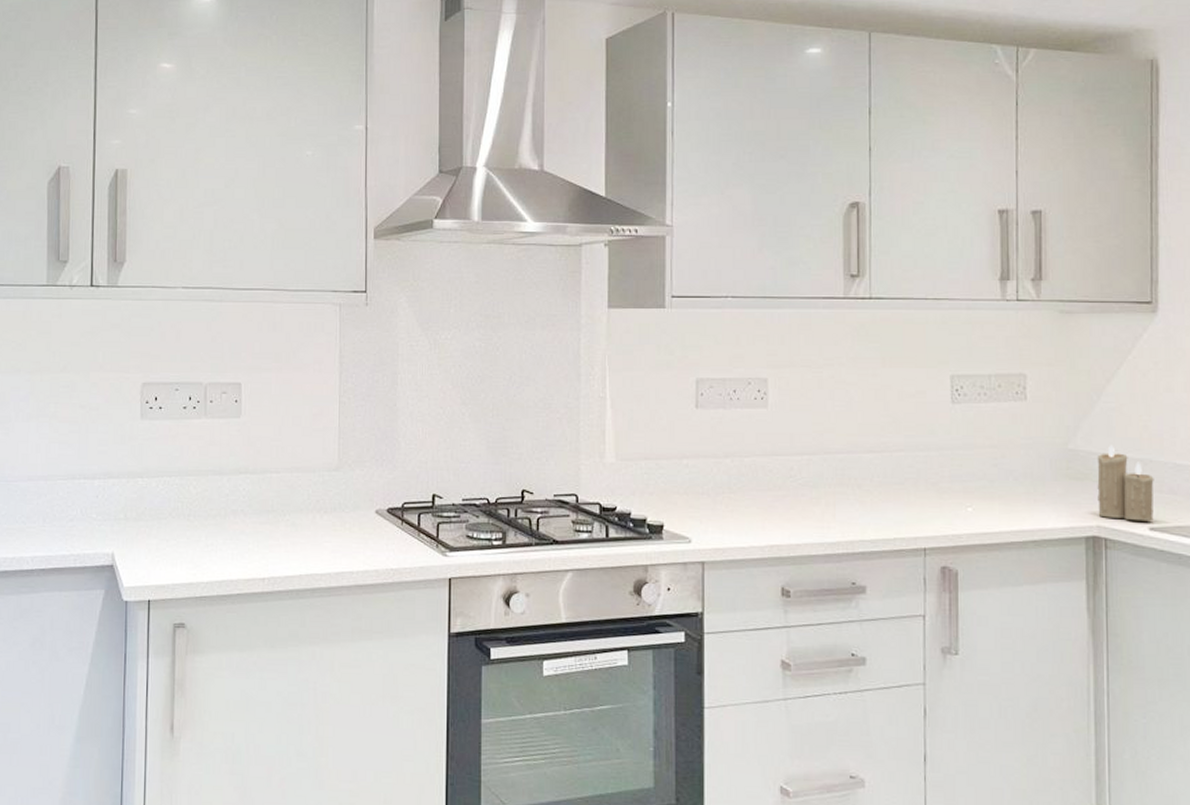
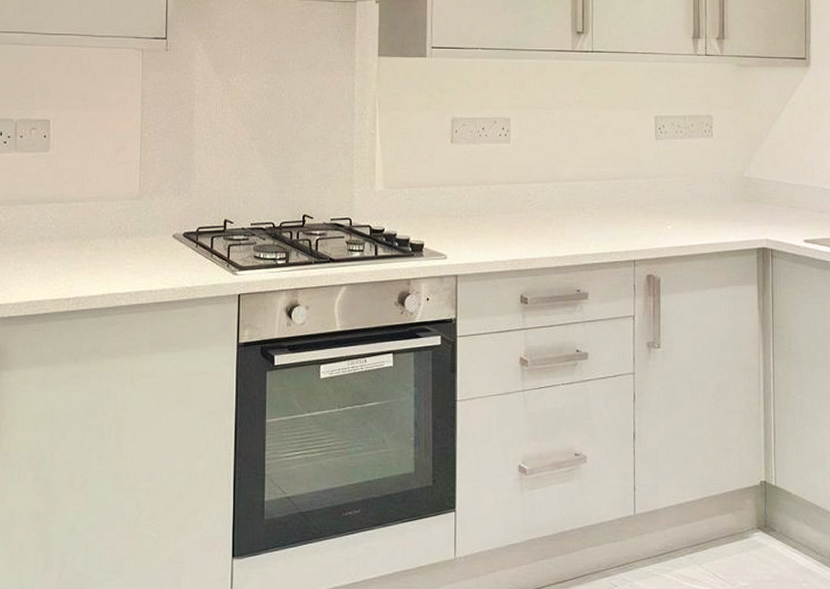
candle: present [1097,446,1154,522] -> none [765,174,808,235]

